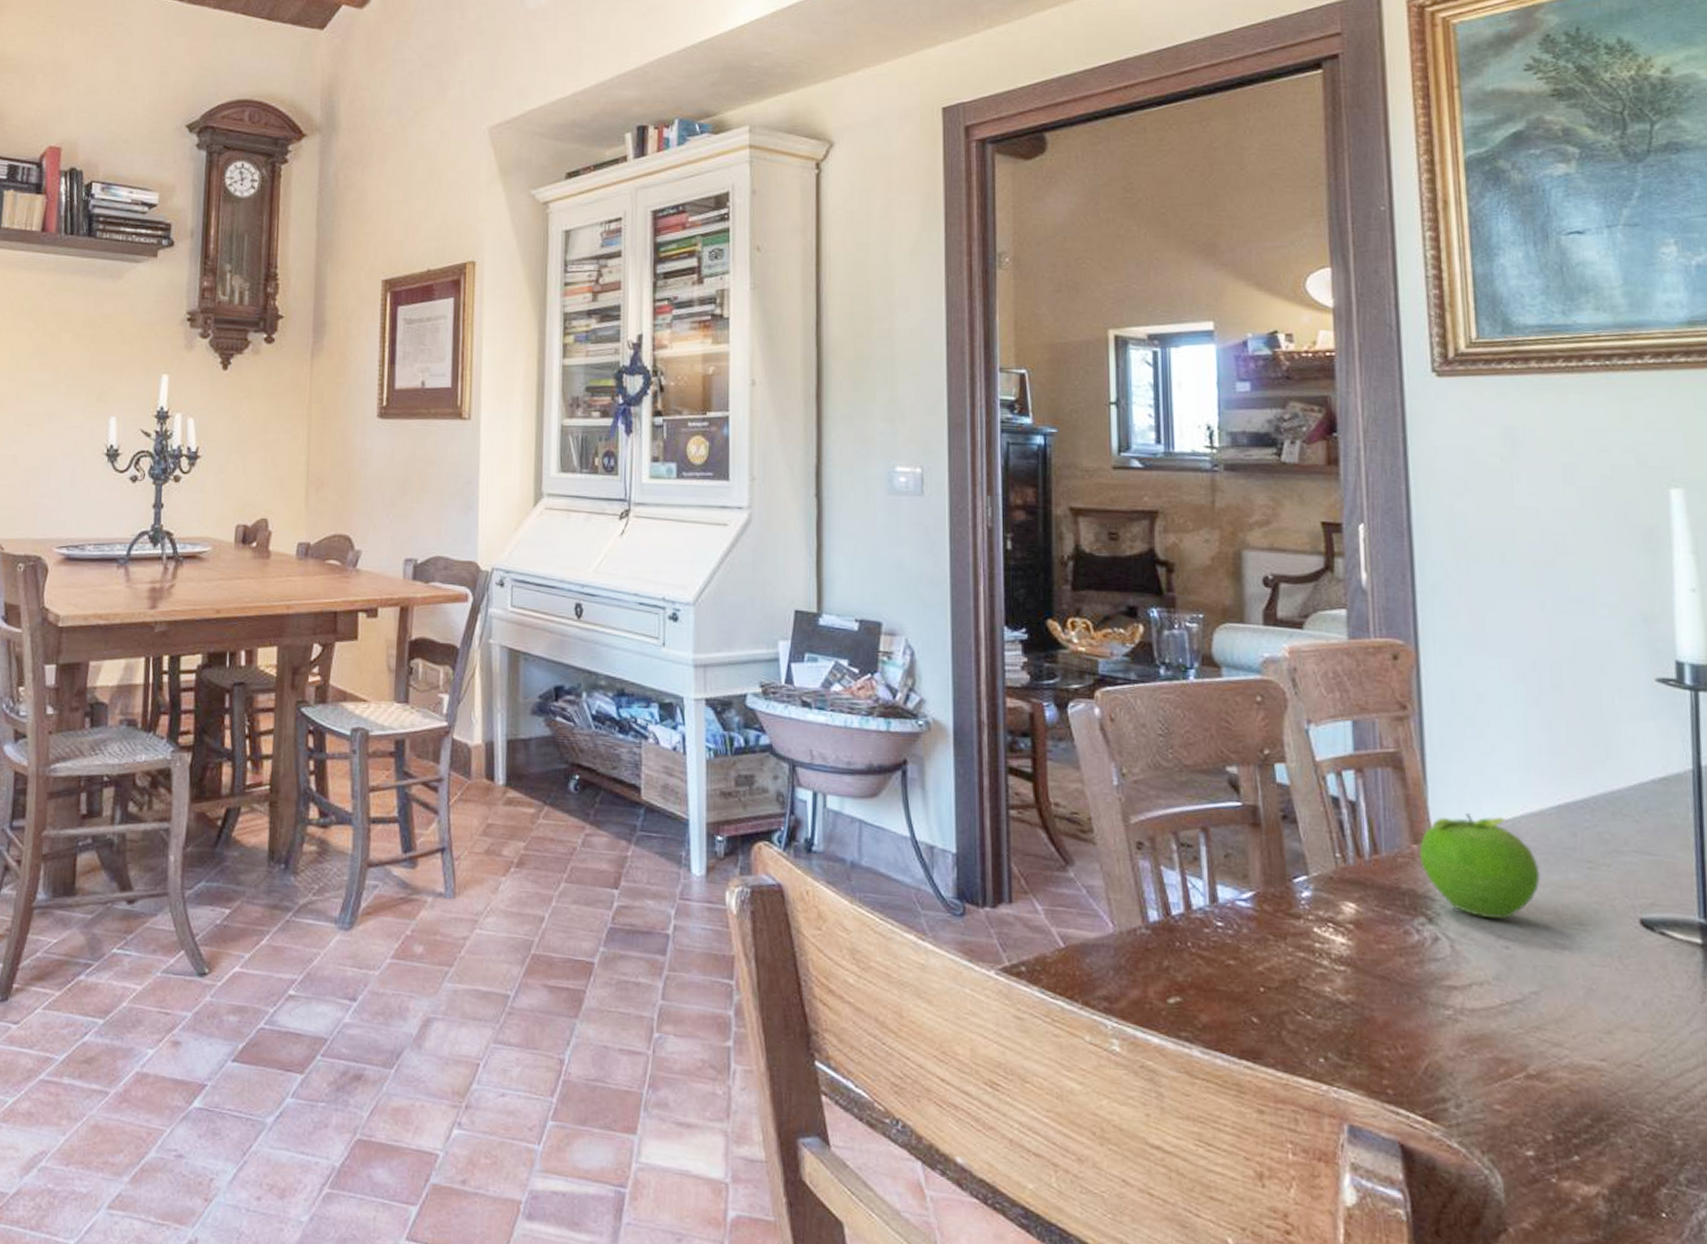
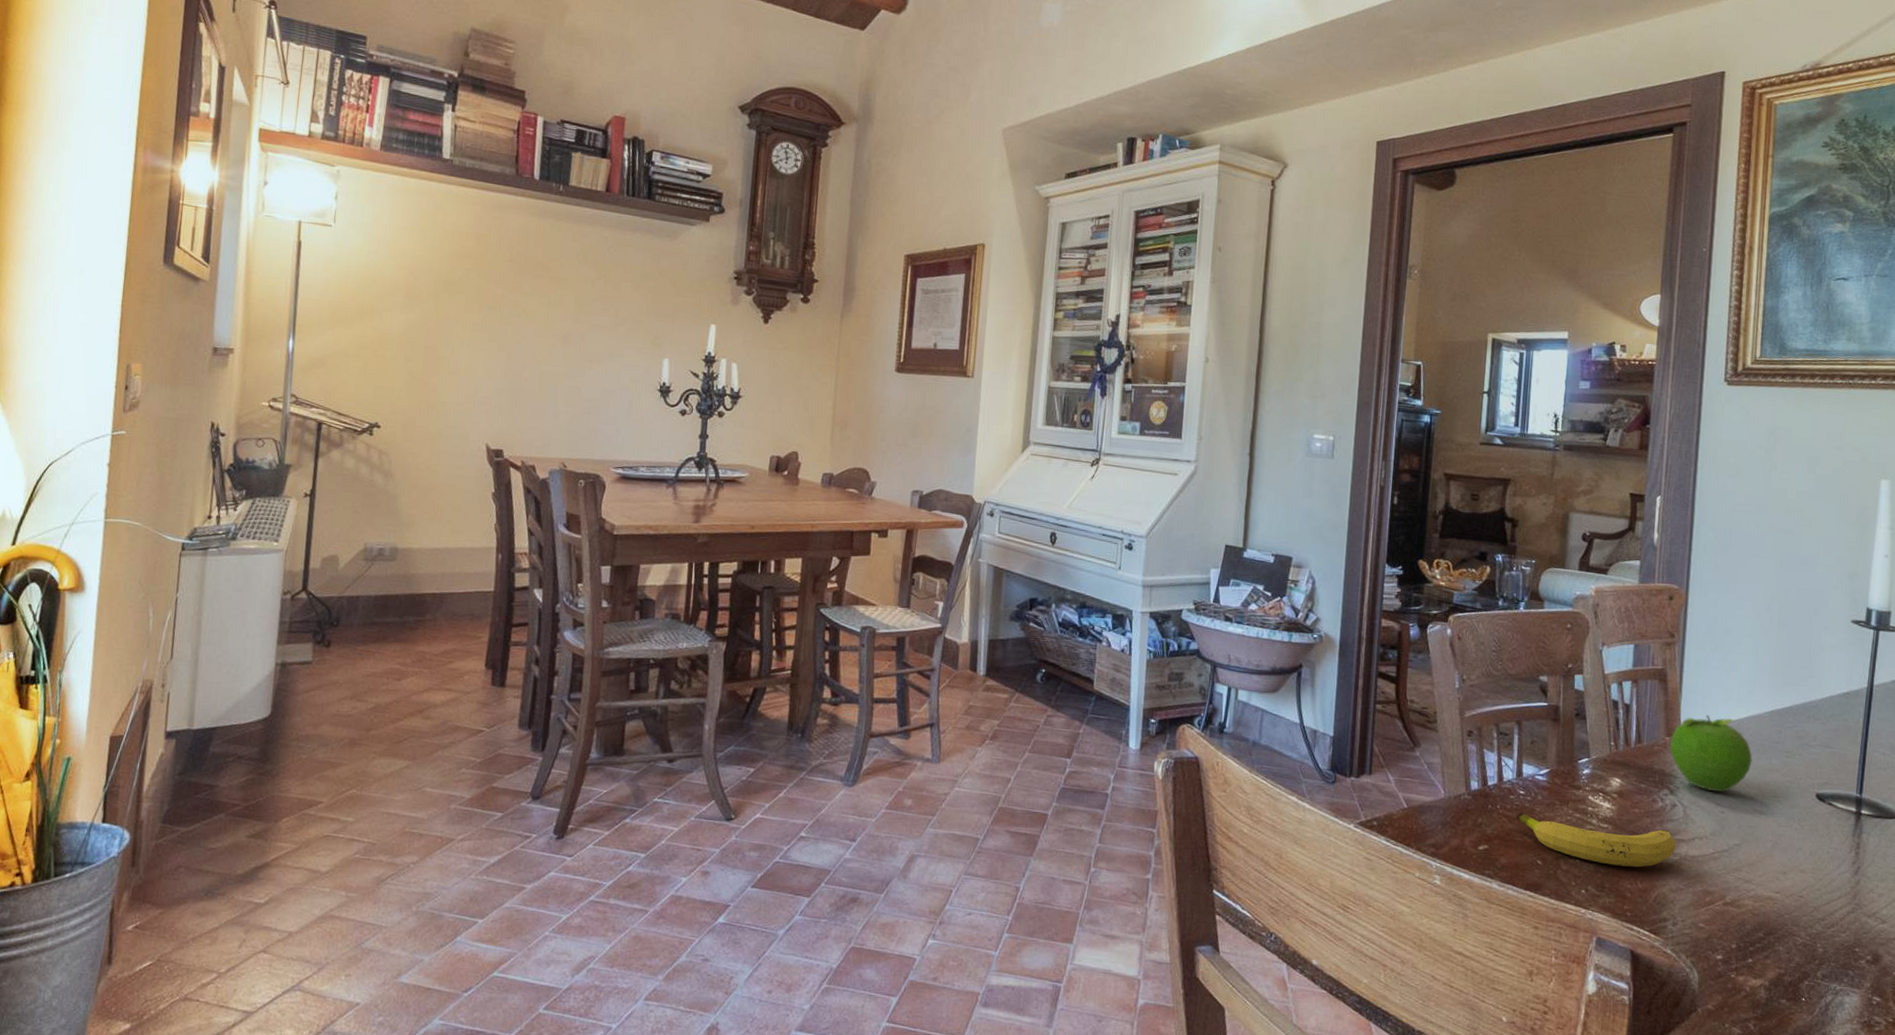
fruit: none [1215,951,1446,1026] -> present [1516,812,1677,868]

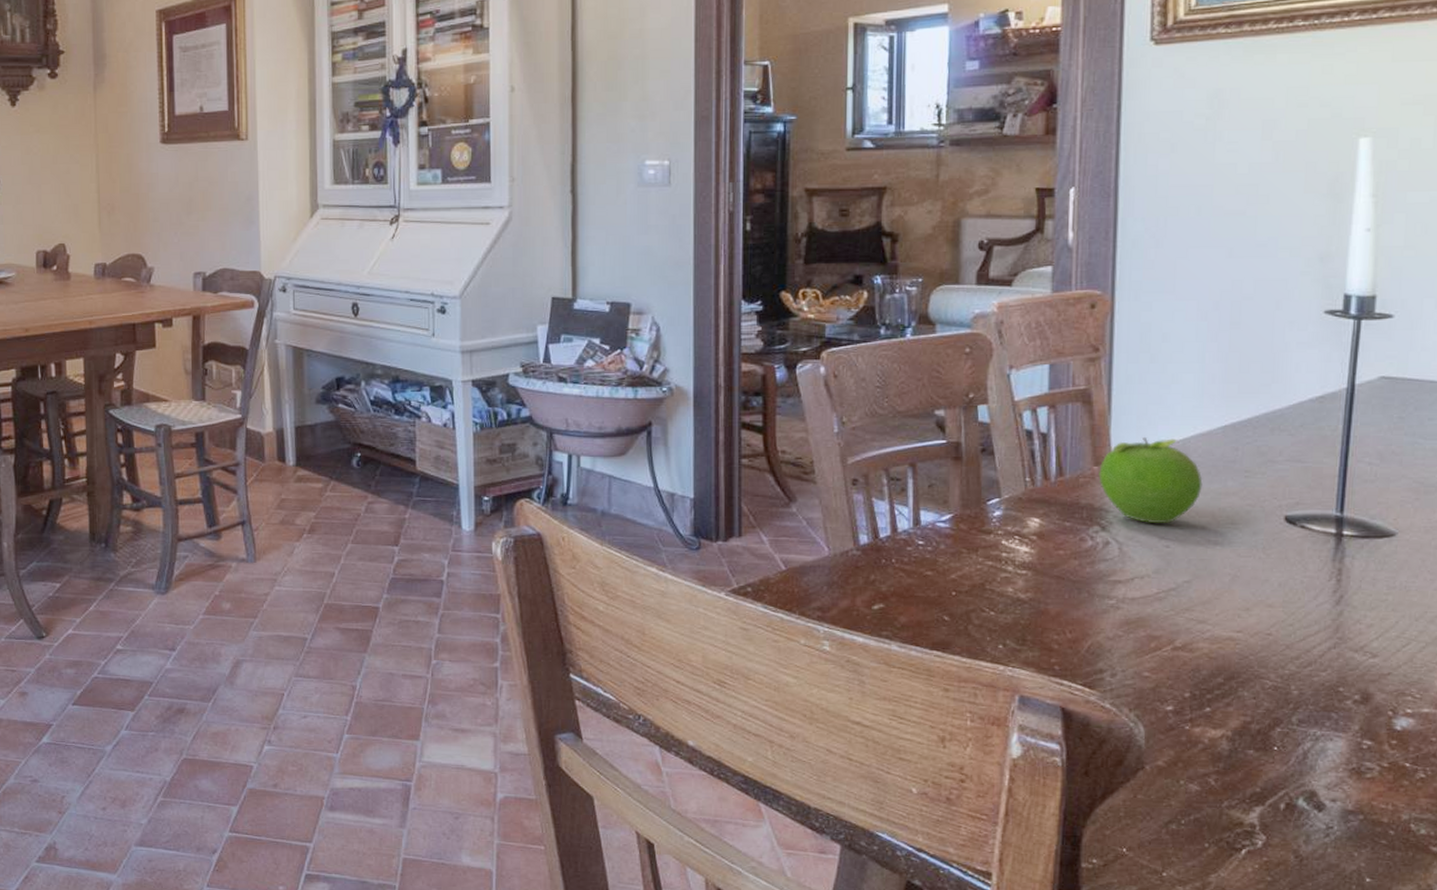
fruit: present [1516,812,1677,868] -> none [915,565,1112,616]

